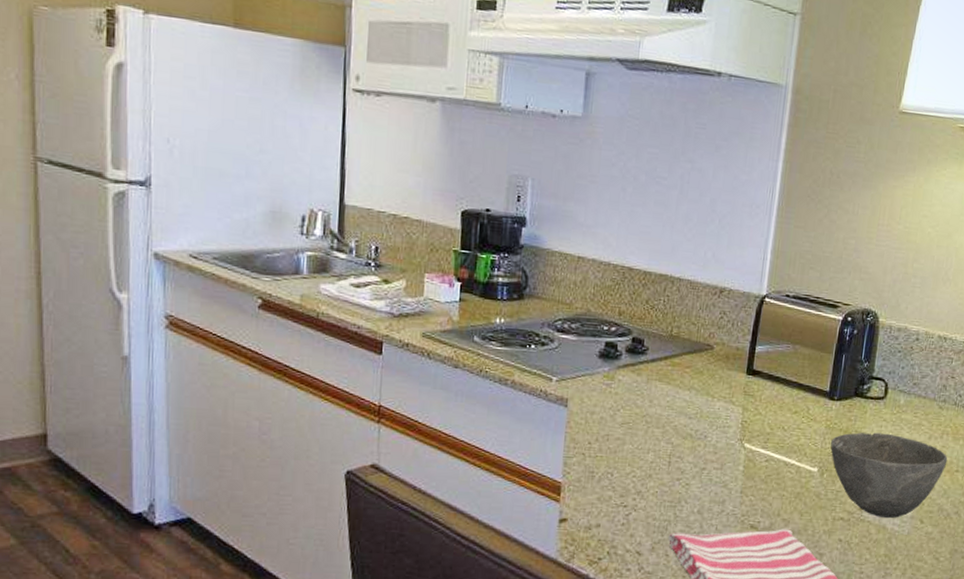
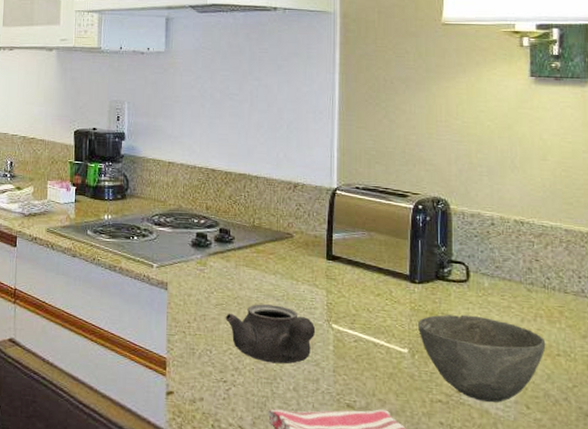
teapot: none [630,422,727,486] -> present [225,304,316,364]

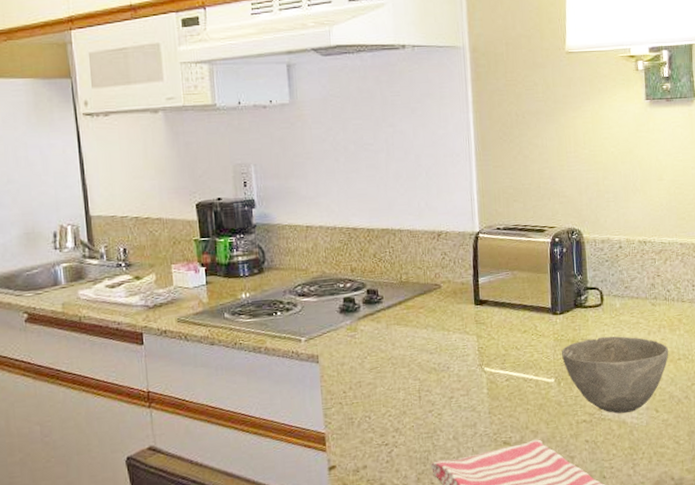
teapot: present [225,304,316,364] -> none [381,358,470,418]

